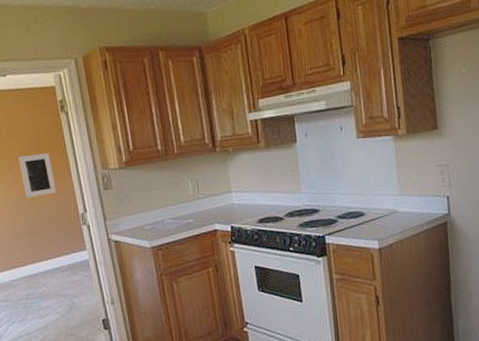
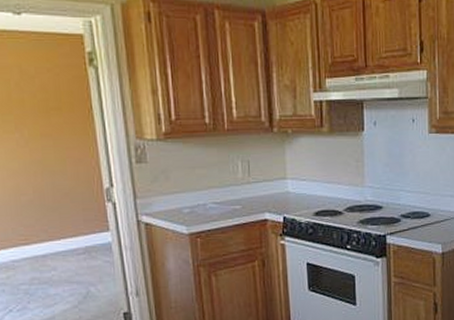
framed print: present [18,153,57,199] -> none [30,113,77,165]

